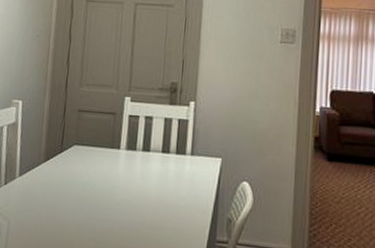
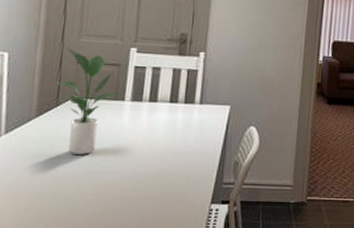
potted plant: none [59,96,113,201] -> present [54,47,117,155]

